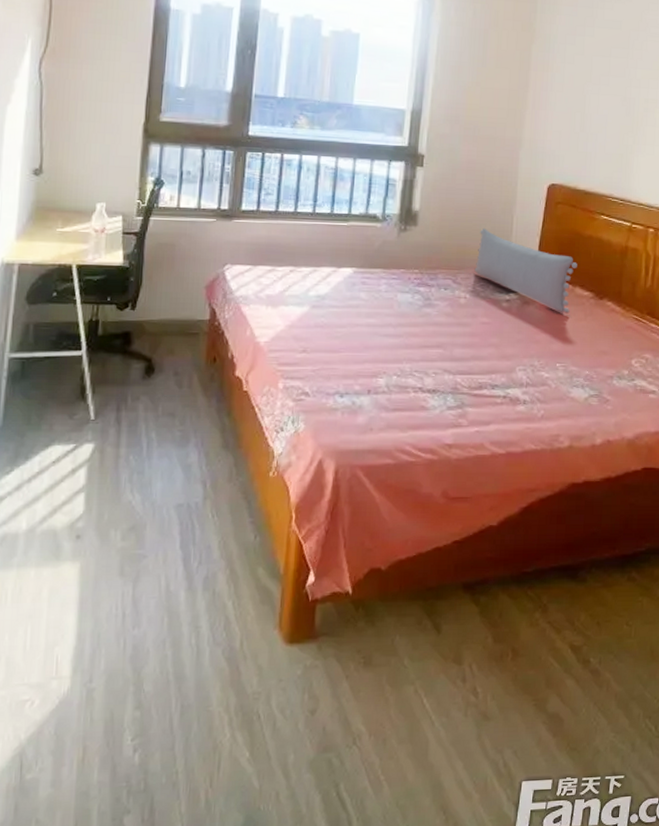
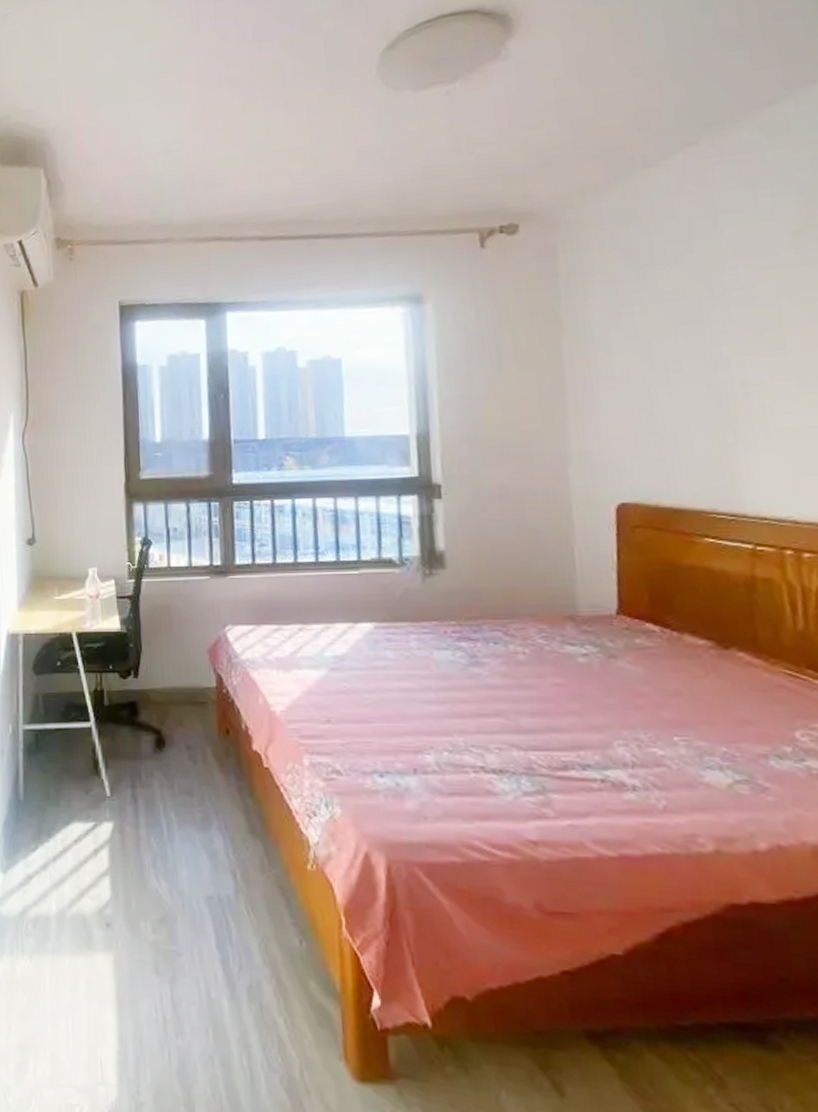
pillow: present [474,227,577,315] -> none [530,564,681,671]

